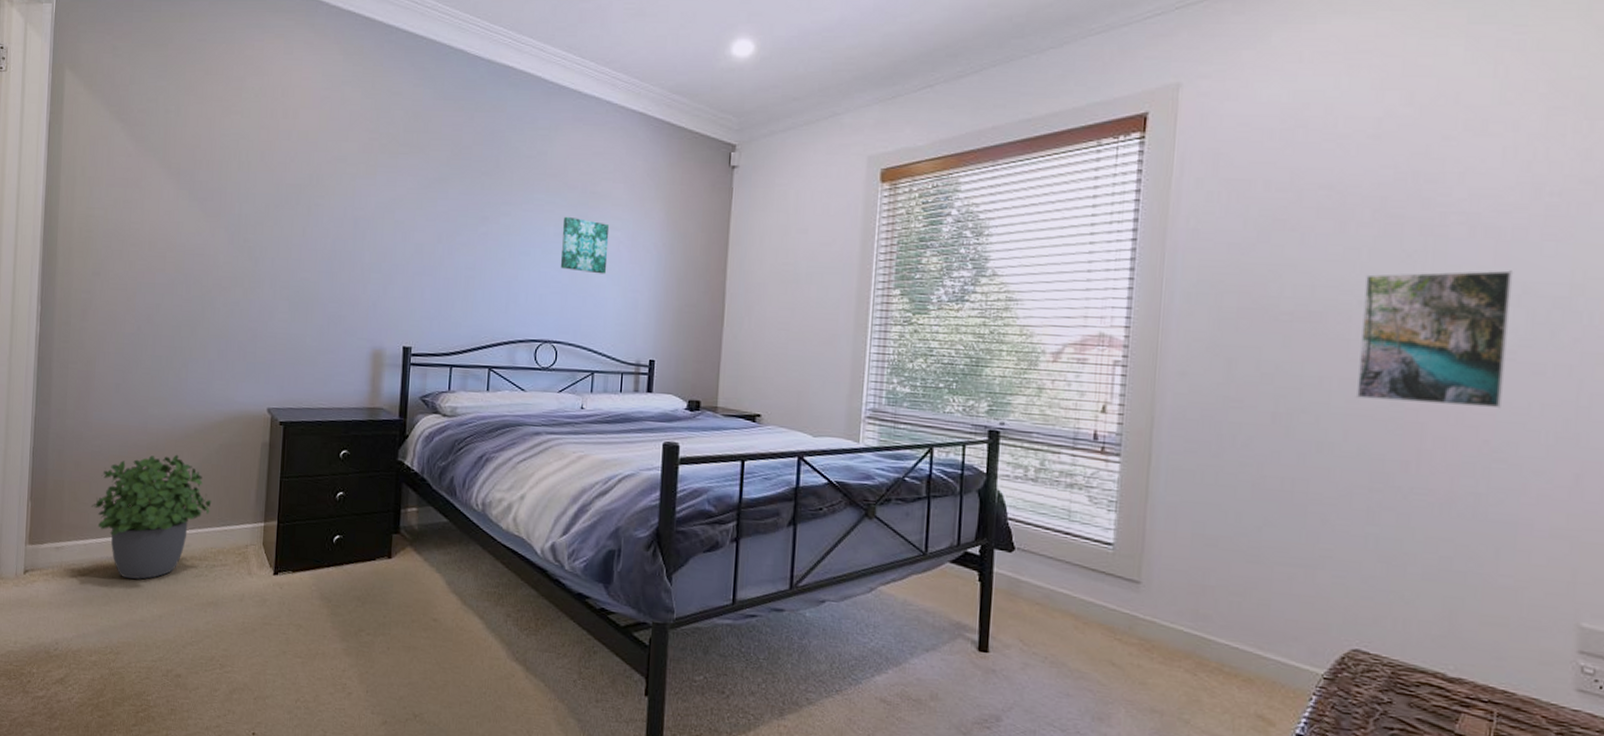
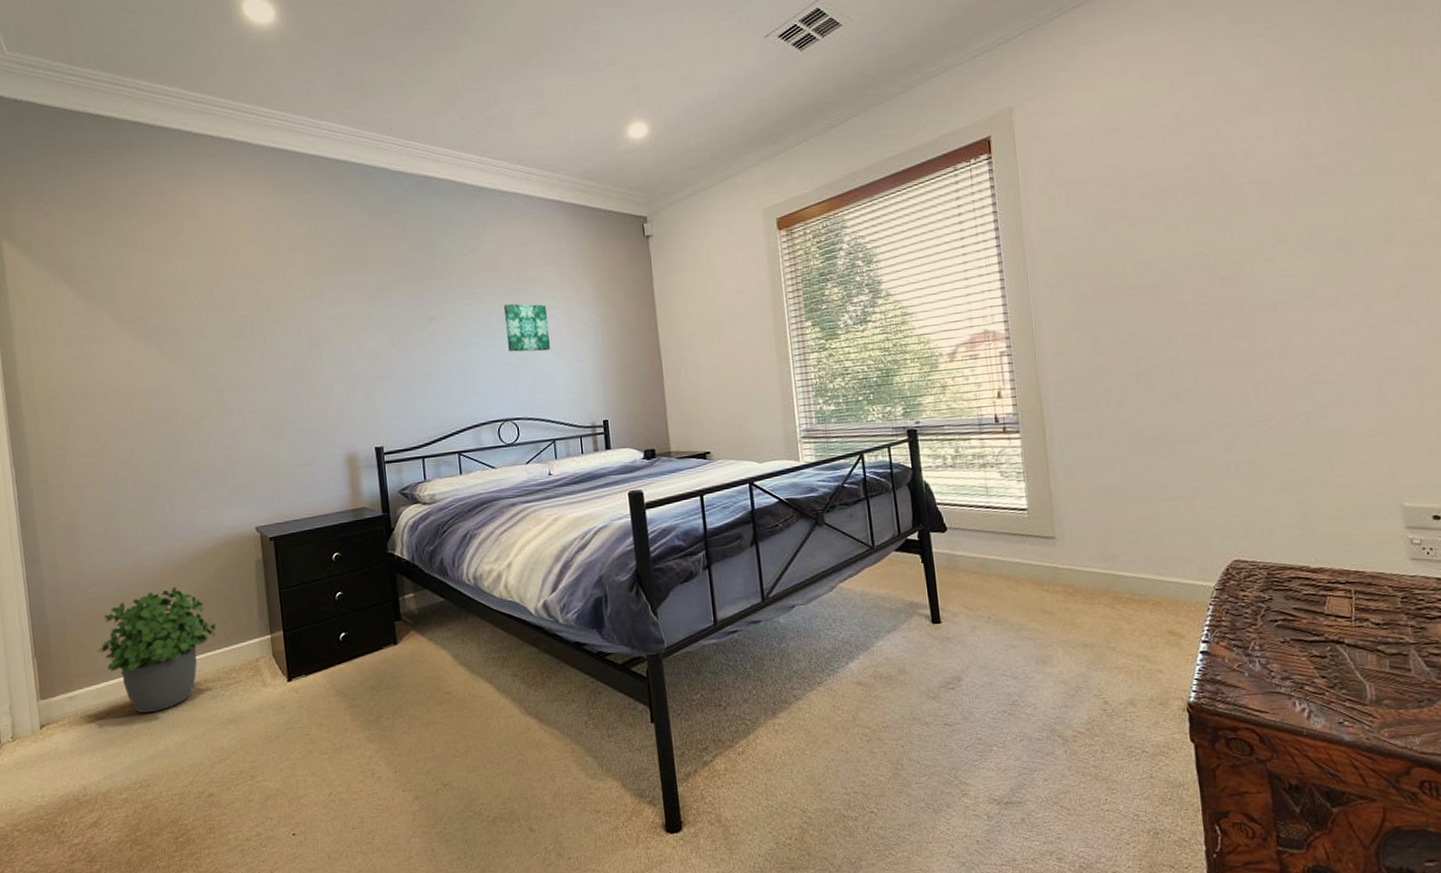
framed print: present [1355,270,1514,409] -> none [1188,223,1311,349]

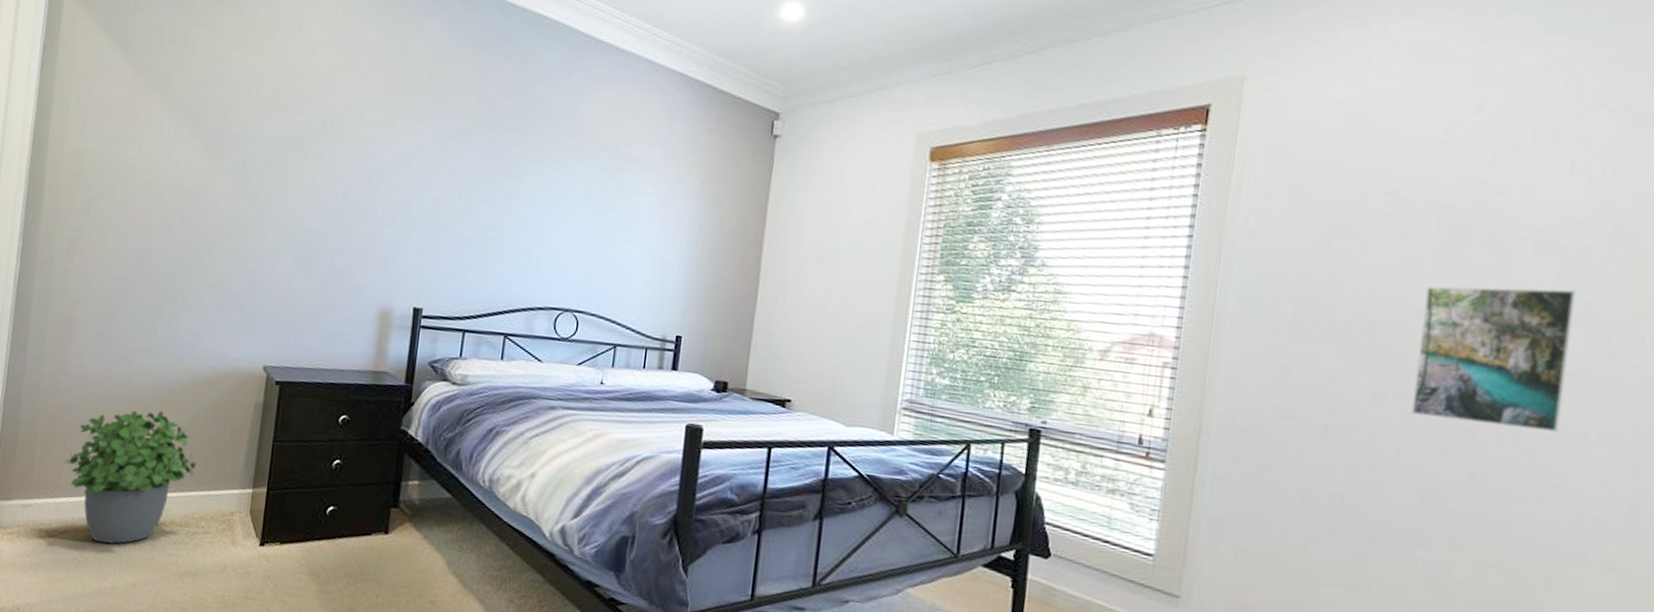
wall art: present [504,303,551,352] -> none [586,178,642,242]
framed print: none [1188,223,1311,349] -> present [1410,286,1577,433]

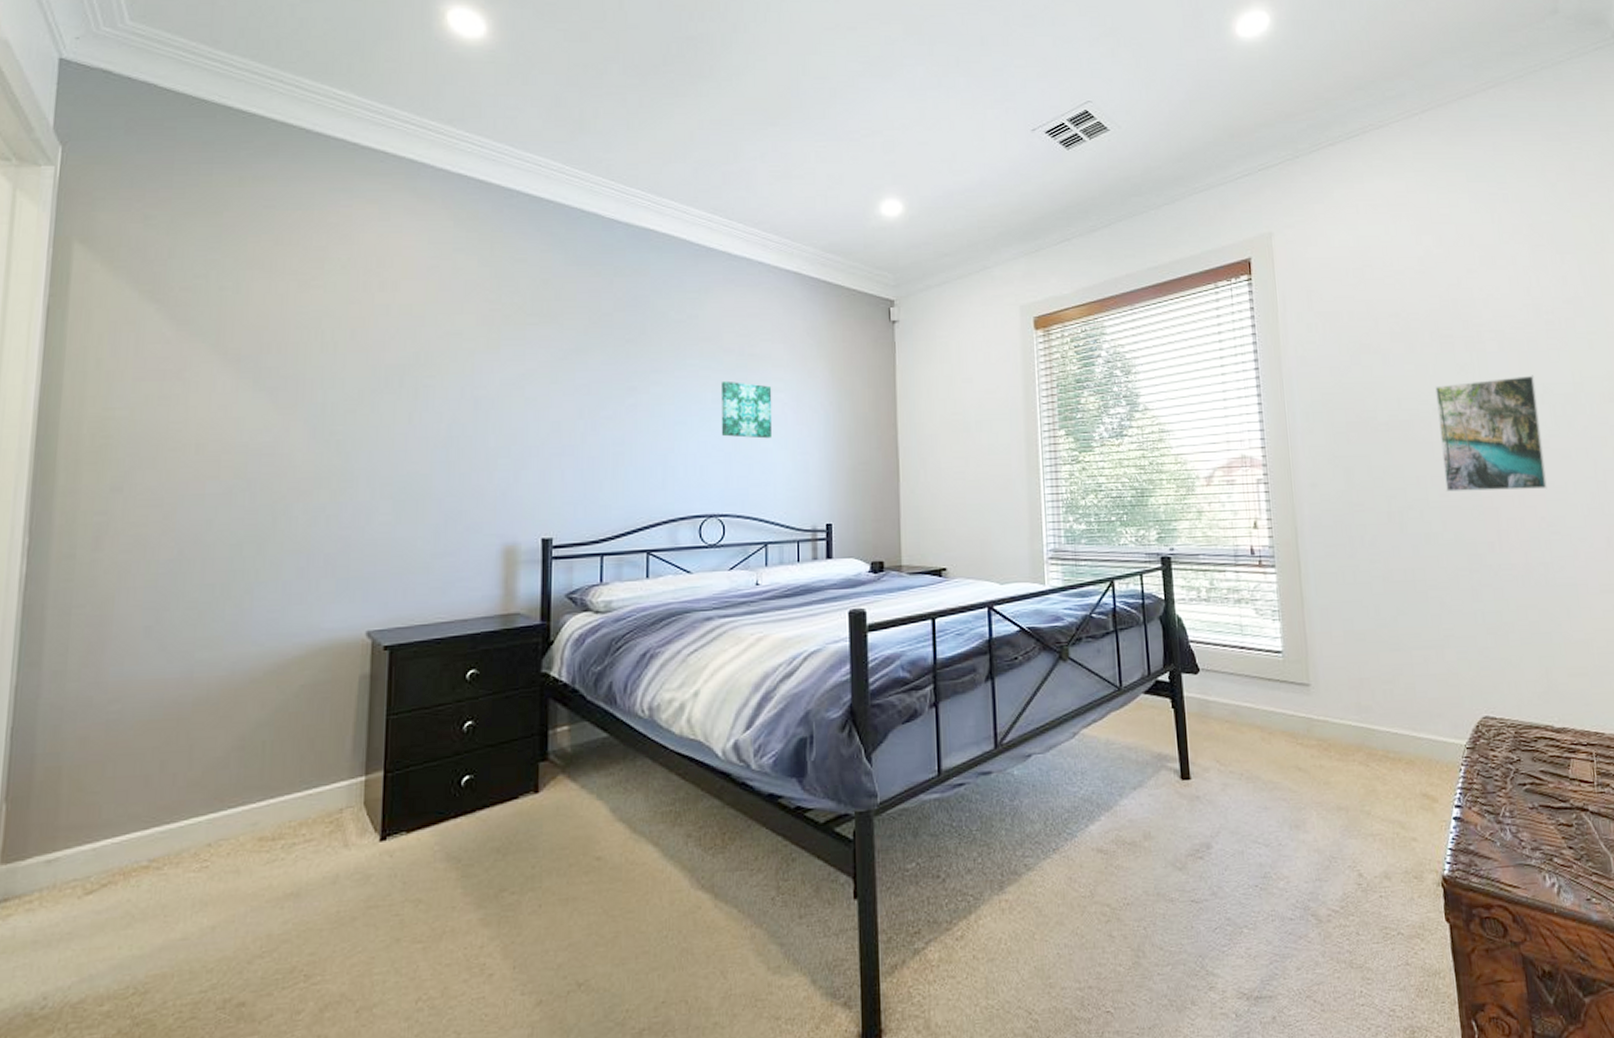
potted plant: present [65,410,197,544] -> none [105,706,290,885]
wall art: none [586,178,642,242] -> present [720,380,773,439]

